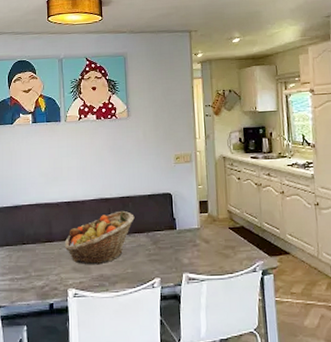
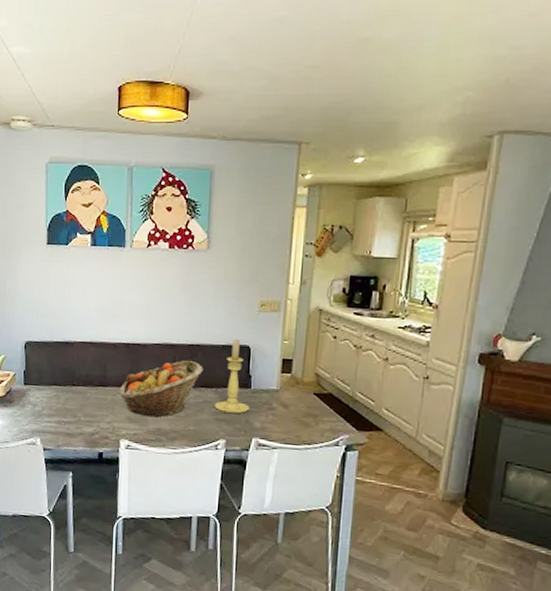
candle holder: none [147,188,178,254] -> present [214,338,250,414]

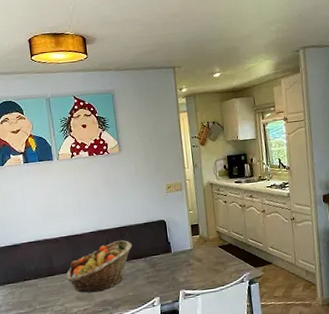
candle holder: present [214,338,250,414] -> none [145,216,174,276]

